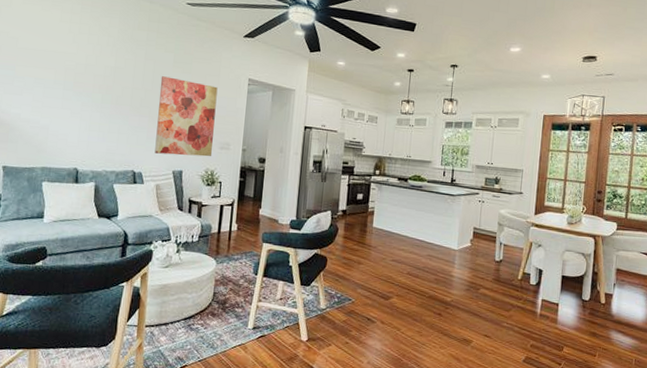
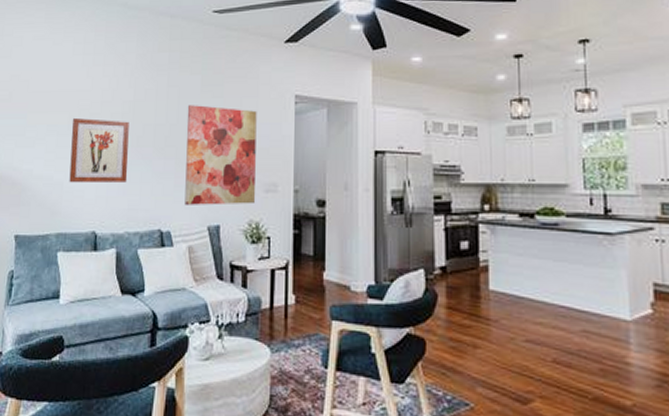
wall art: none [54,74,110,132] -> present [69,117,129,183]

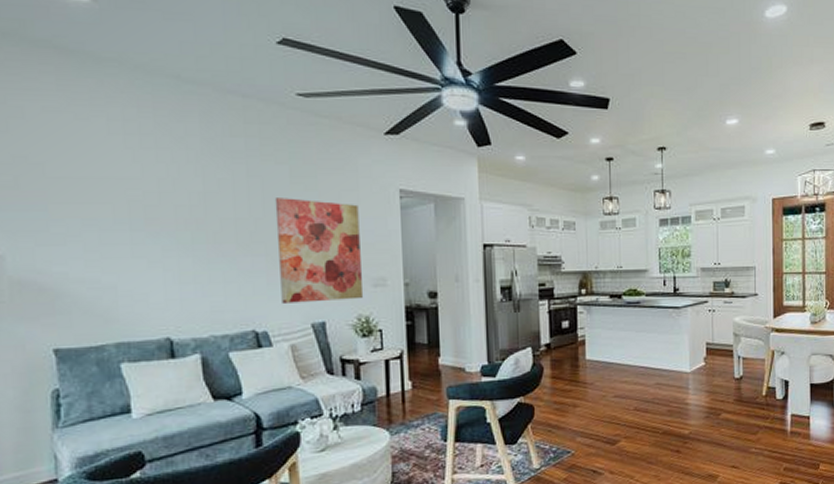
wall art: present [69,117,129,183] -> none [118,210,206,286]

